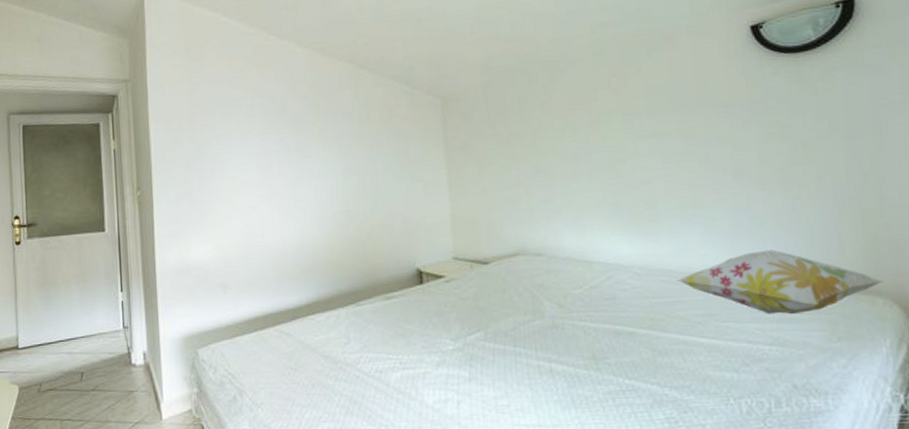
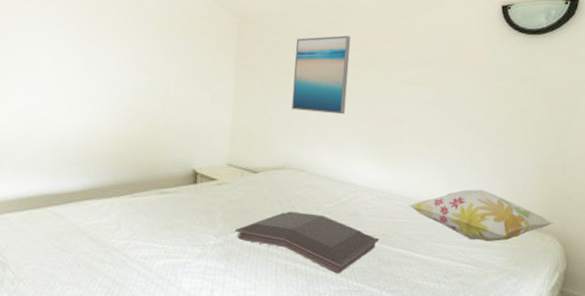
serving tray: none [473,302,648,372] -> present [234,211,380,274]
wall art: none [507,95,578,188] -> present [291,35,351,115]

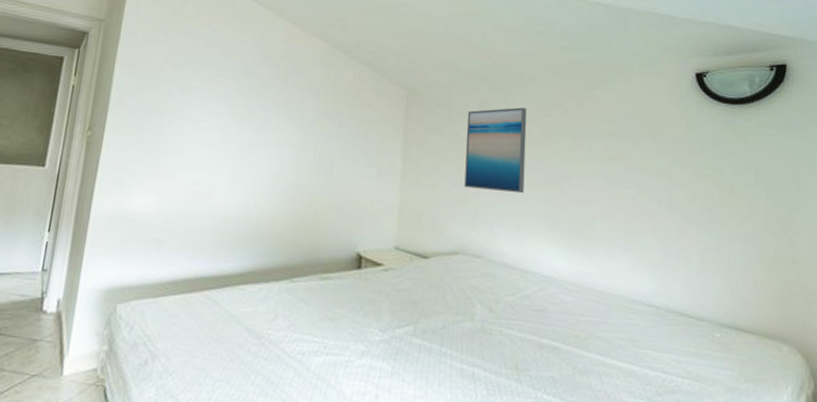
serving tray: present [234,211,380,274] -> none [402,304,572,383]
decorative pillow: present [407,189,554,241] -> none [603,283,791,350]

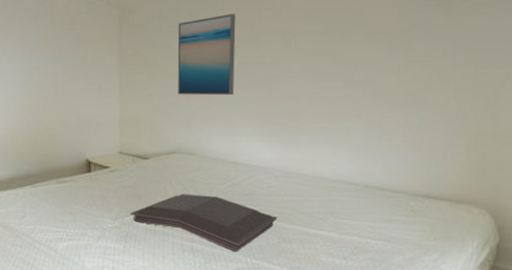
serving tray: none [402,304,572,383] -> present [130,194,278,252]

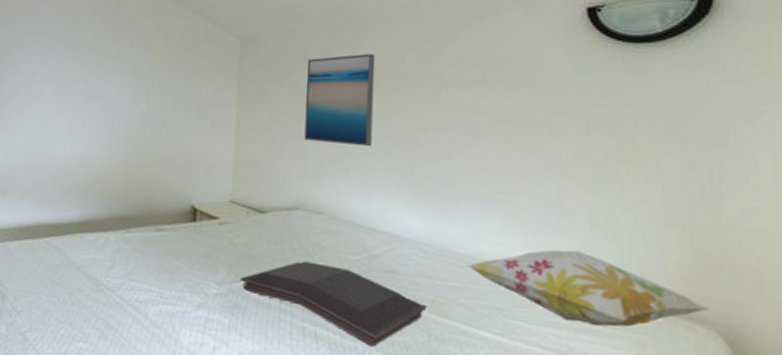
decorative pillow: none [306,162,483,216] -> present [464,249,710,327]

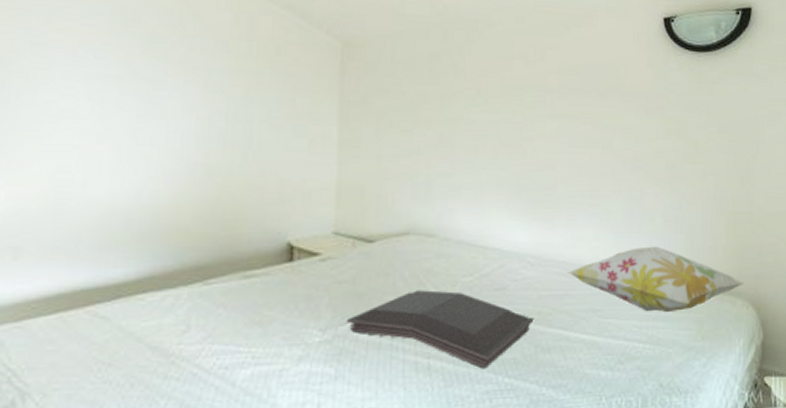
wall art: present [304,53,376,147] -> none [414,60,485,161]

